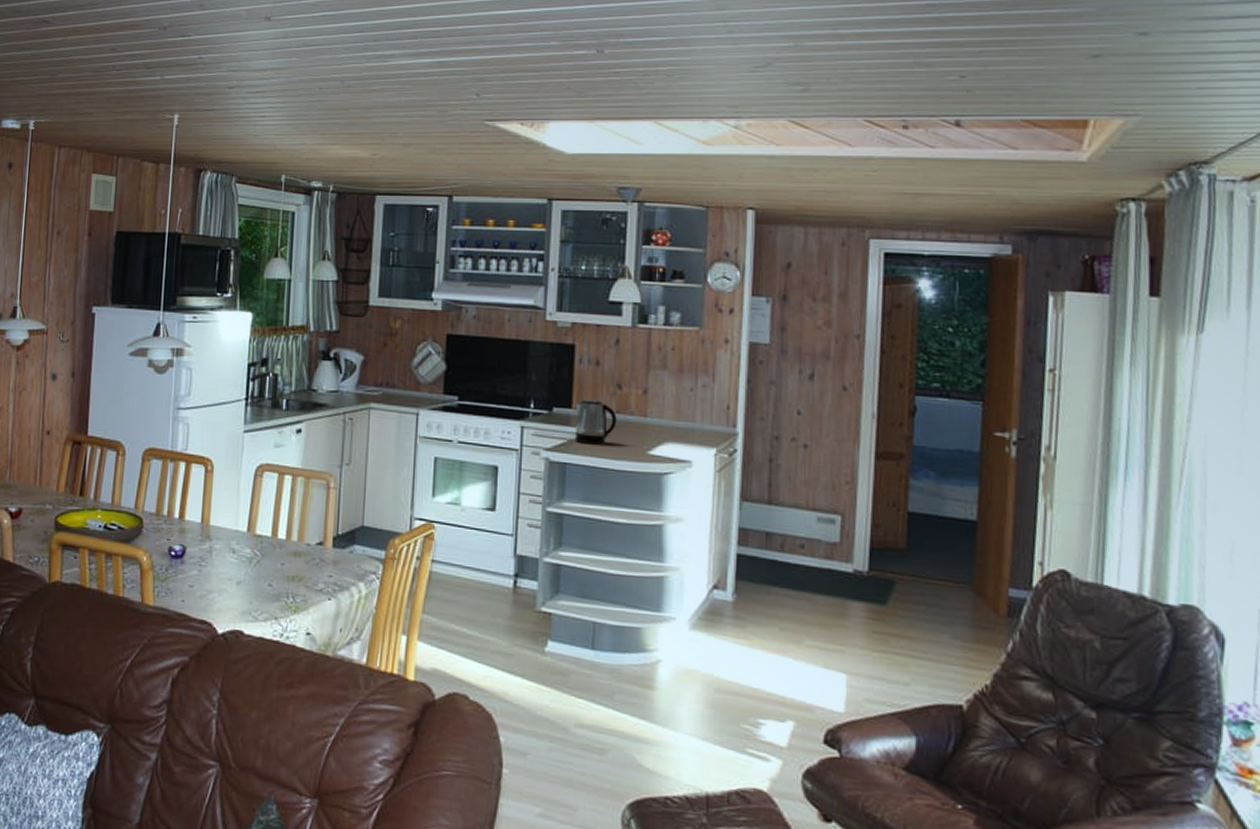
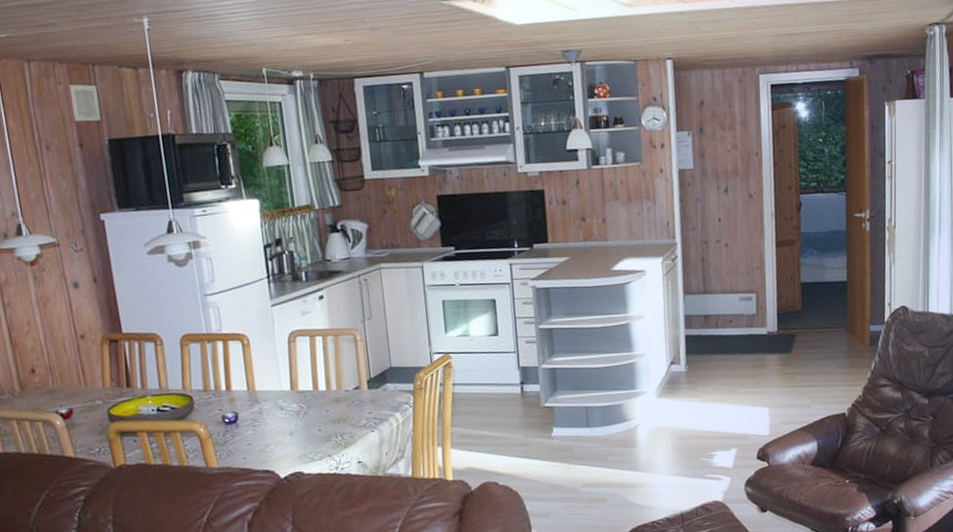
kettle: present [574,399,617,445] -> none [550,232,585,270]

